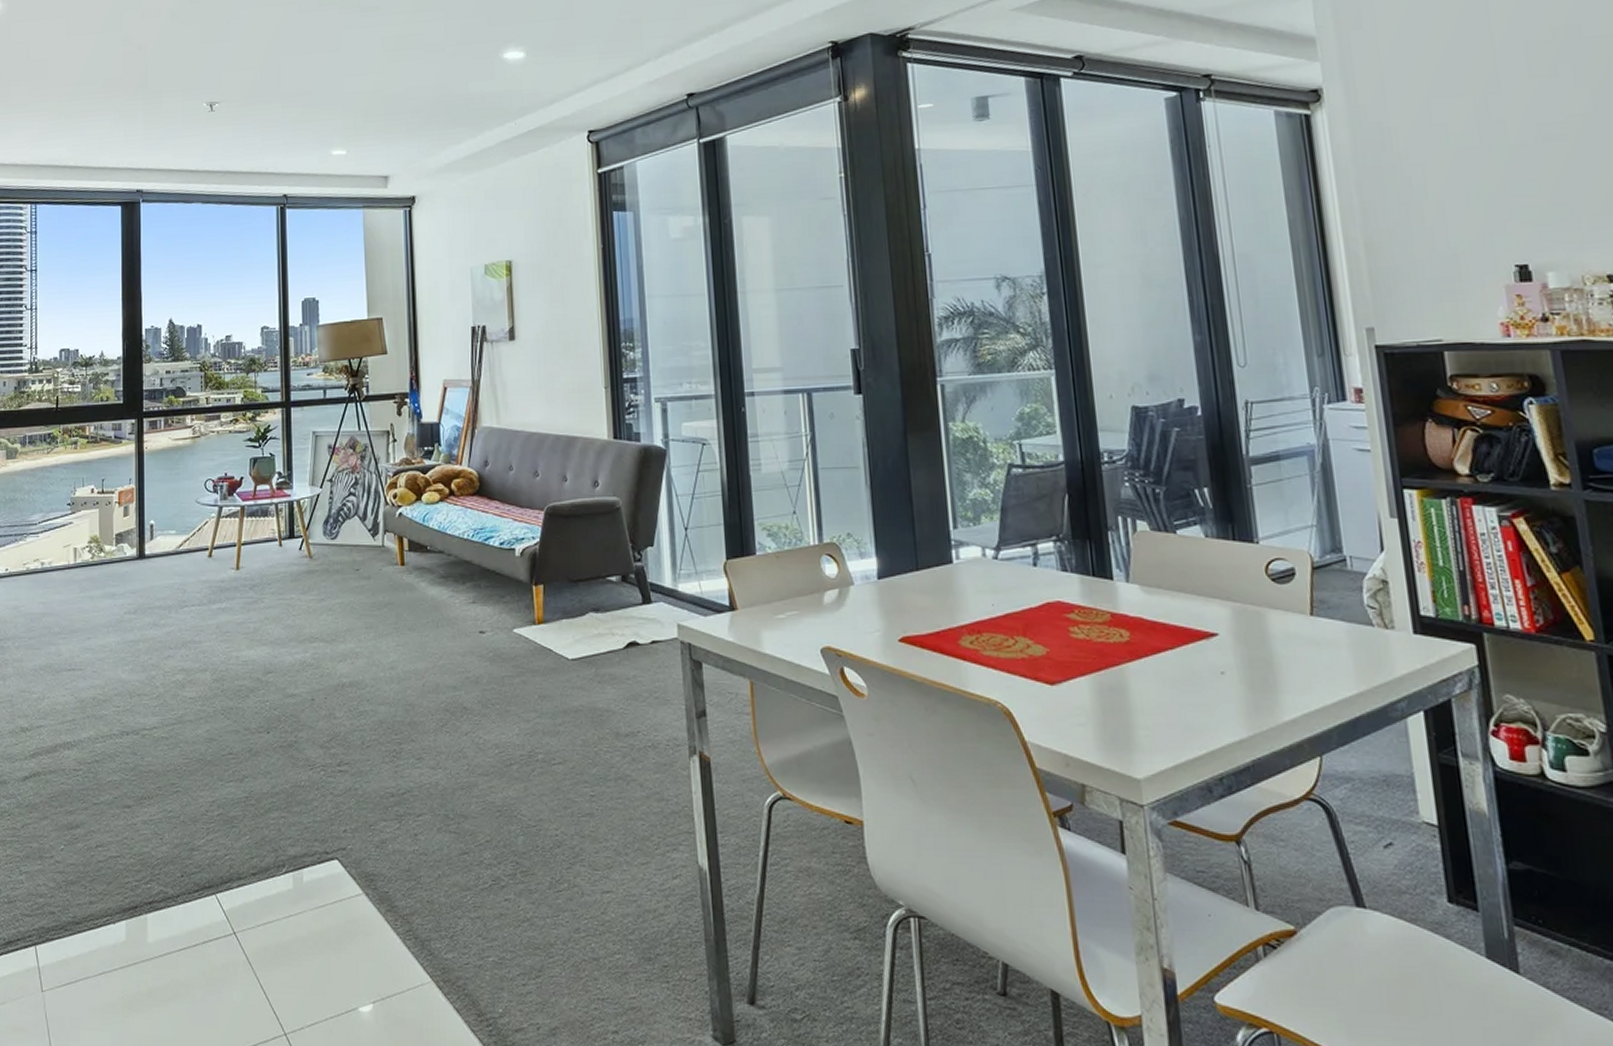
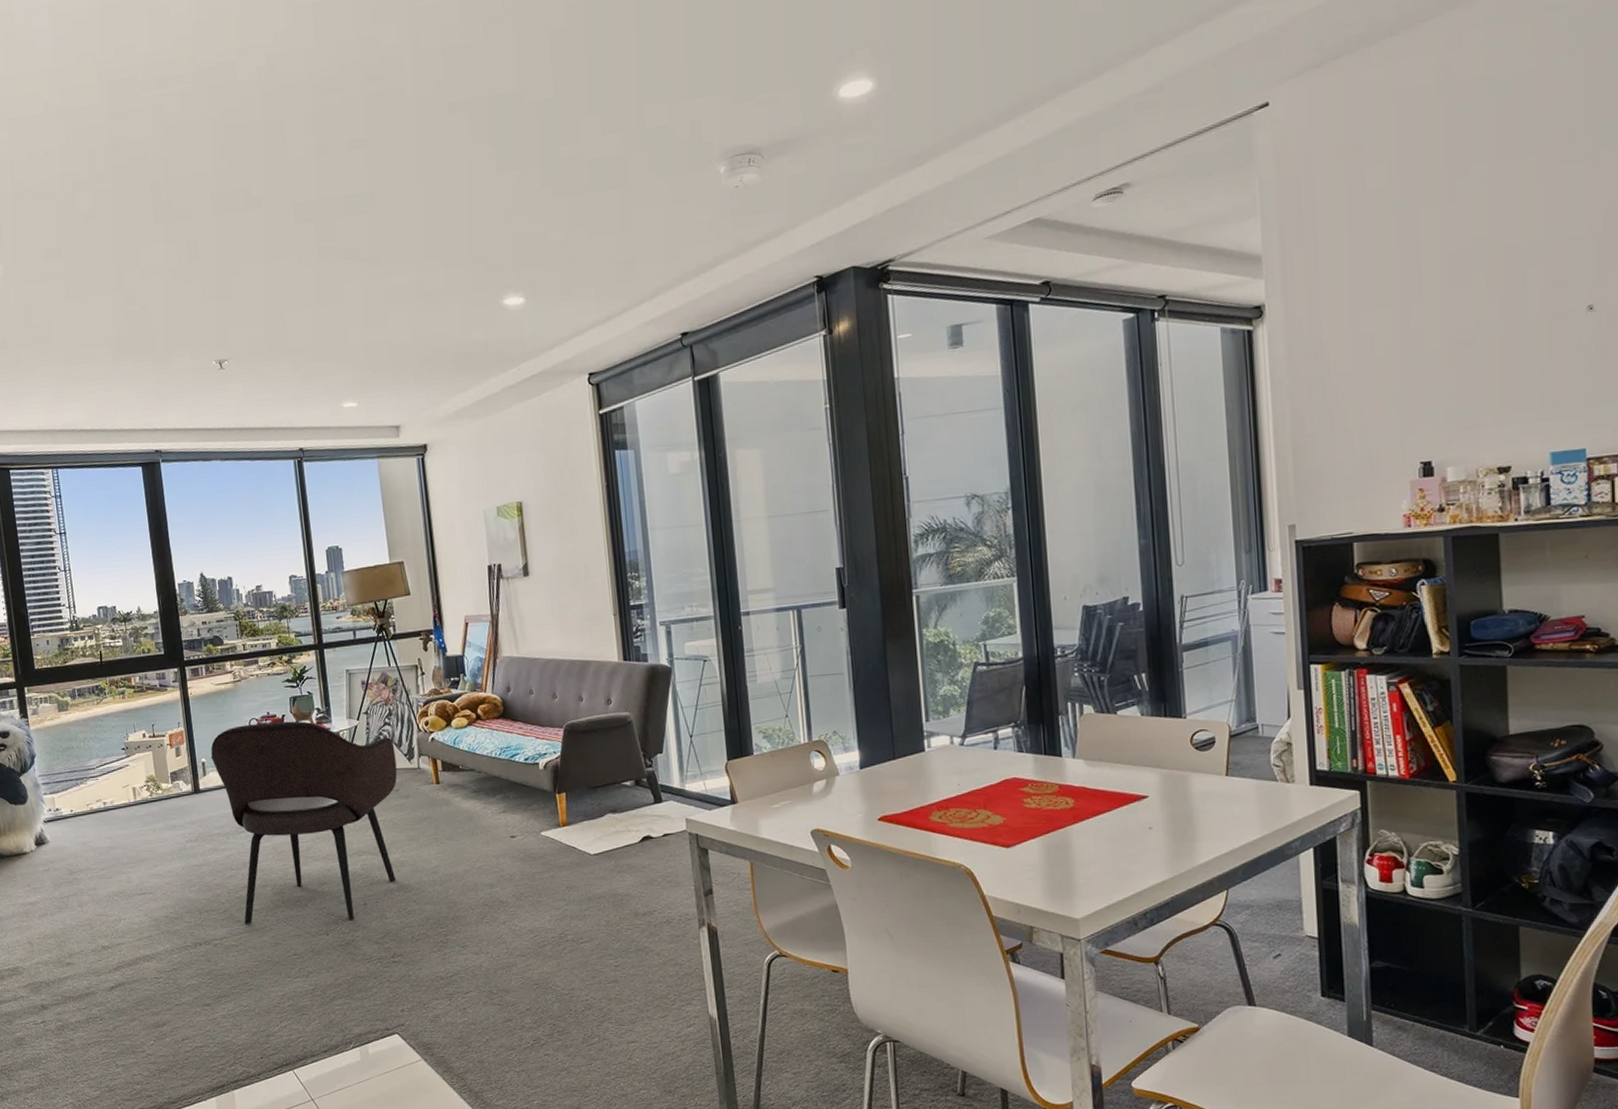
armchair: none [160,484,359,718] -> present [210,721,397,924]

